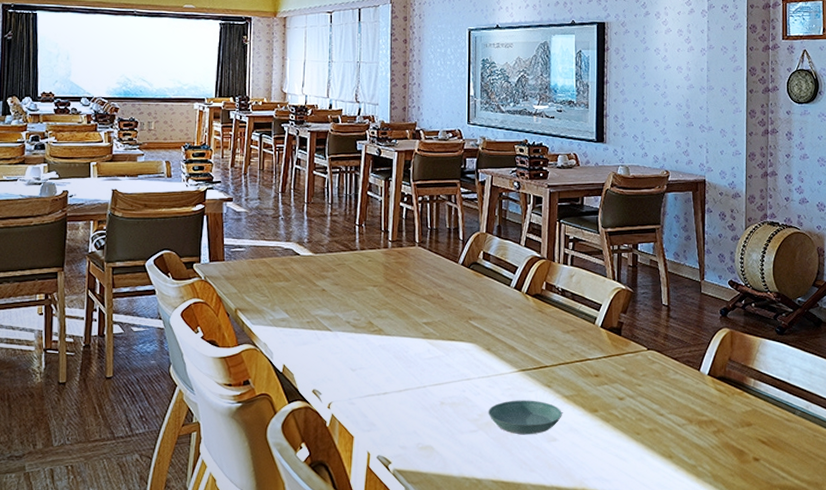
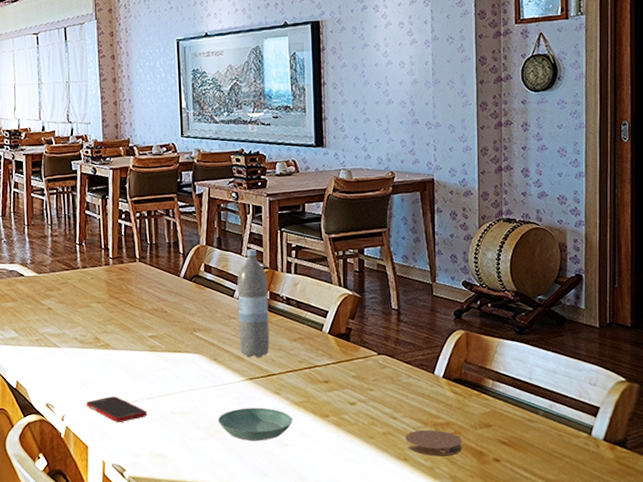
cell phone: none [354,384,417,412] -> present [86,396,148,422]
water bottle: none [513,239,544,349] -> present [237,249,270,358]
coaster: none [671,428,725,454] -> present [405,430,463,456]

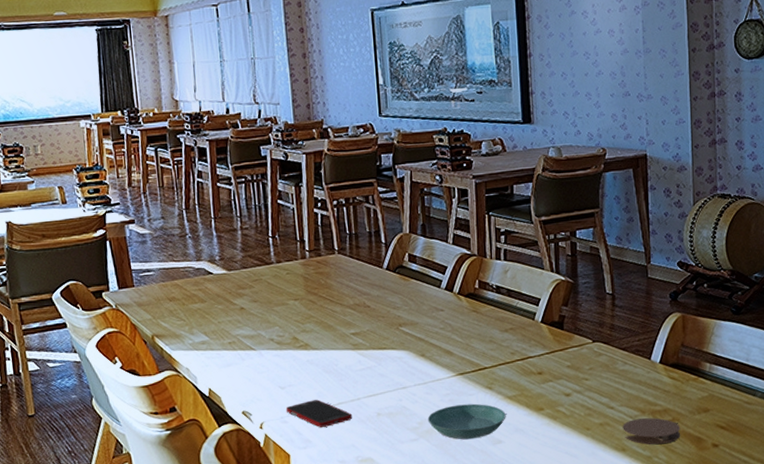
water bottle: present [237,249,270,358] -> none [444,235,480,352]

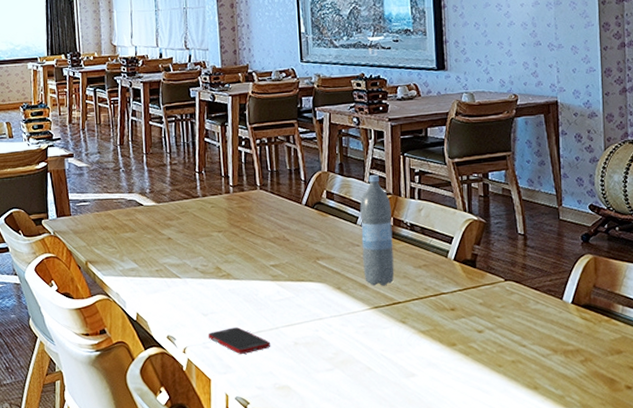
saucer: present [427,403,506,440] -> none [343,336,419,372]
water bottle: none [444,235,480,352] -> present [360,174,395,286]
coaster: present [622,417,681,445] -> none [535,357,594,385]

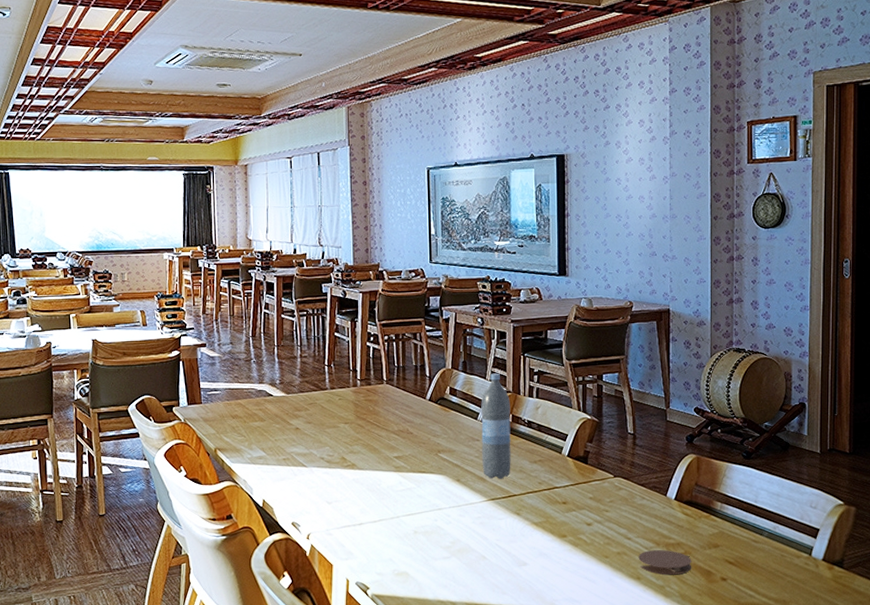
cell phone: present [208,327,271,354] -> none [331,515,392,541]
coaster: none [535,357,594,385] -> present [638,550,692,575]

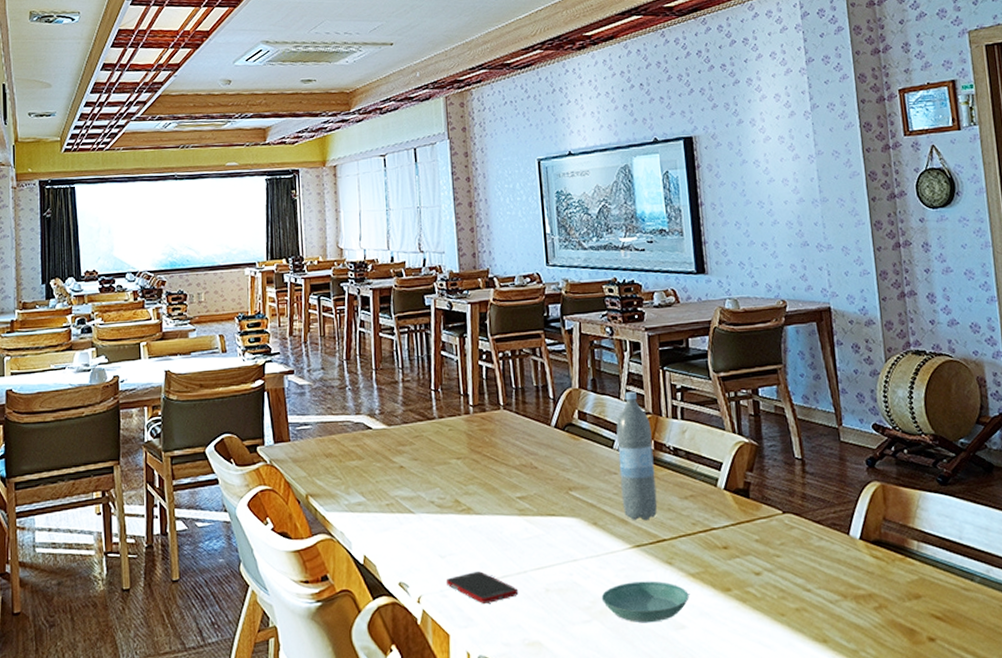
cell phone: none [331,515,392,541] -> present [445,571,519,604]
saucer: none [460,527,532,560] -> present [601,581,689,623]
coaster: present [638,550,692,575] -> none [822,603,891,637]

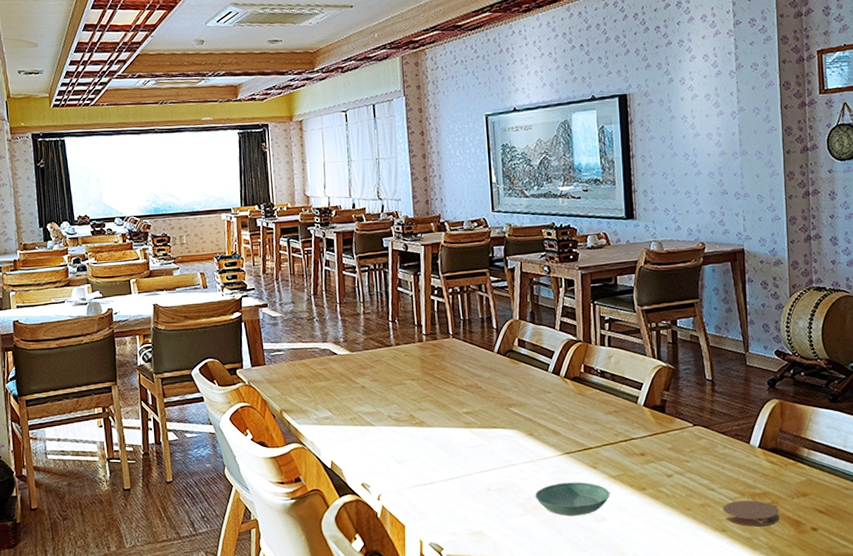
cell phone: present [445,571,519,604] -> none [402,474,464,500]
water bottle: present [616,391,658,521] -> none [551,322,585,432]
coaster: none [822,603,891,637] -> present [723,500,780,527]

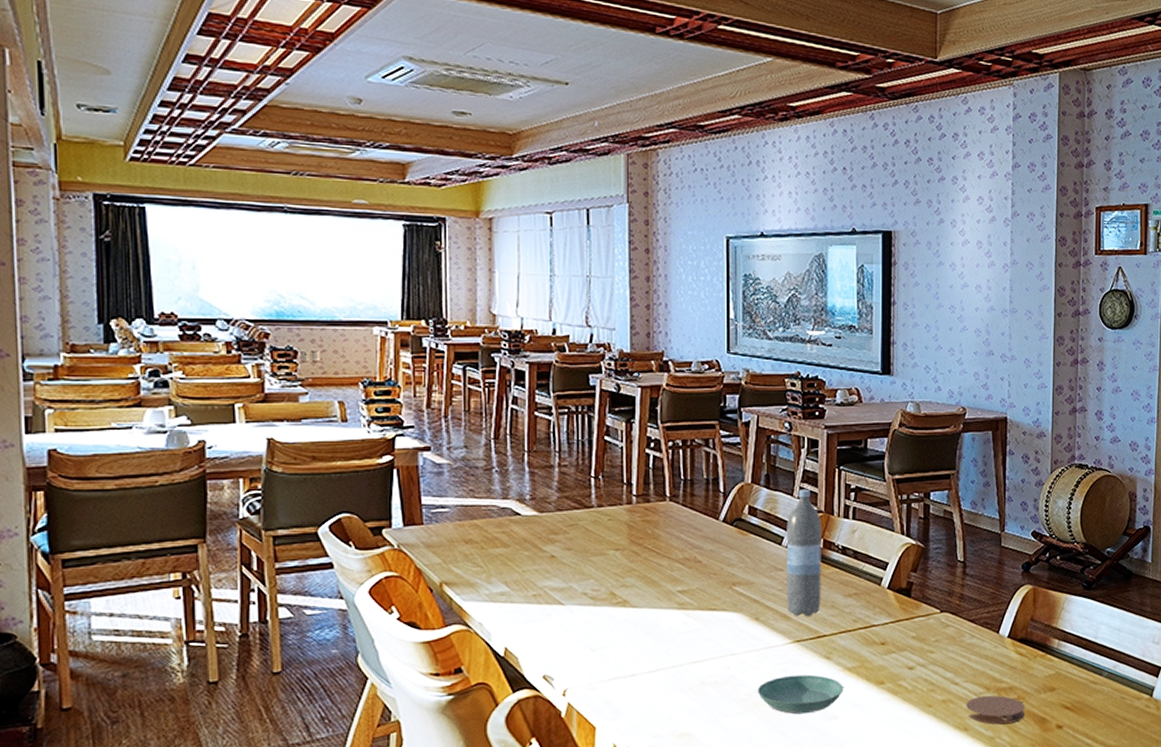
water bottle: none [551,322,585,432] -> present [786,489,822,617]

